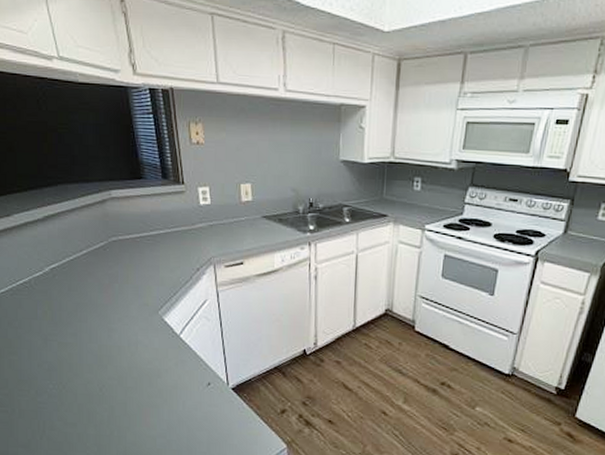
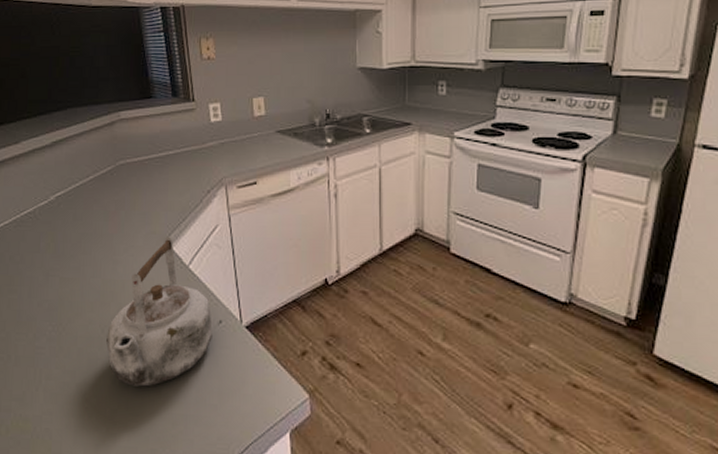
kettle: none [105,308,202,437] -> present [106,236,213,387]

